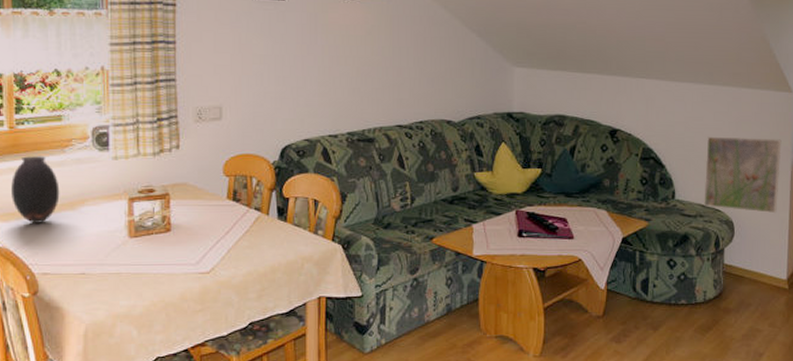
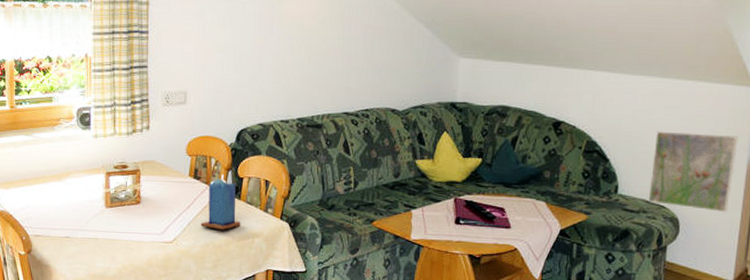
vase: present [11,156,60,223] -> none [12,132,50,192]
candle: none [241,195,288,256] -> present [200,174,241,230]

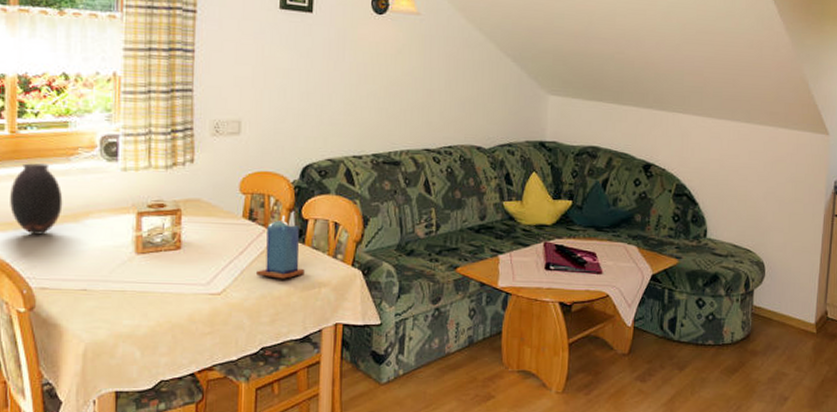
vase: none [12,132,50,192] -> present [10,163,63,235]
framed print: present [648,131,738,213] -> none [735,175,816,257]

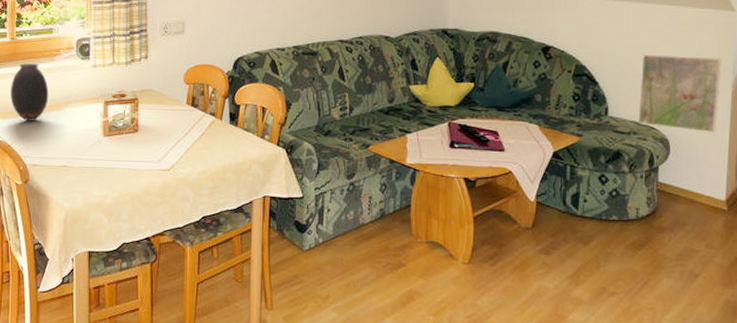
candle: present [255,215,305,279] -> none [197,102,238,157]
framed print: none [735,175,816,257] -> present [638,54,722,133]

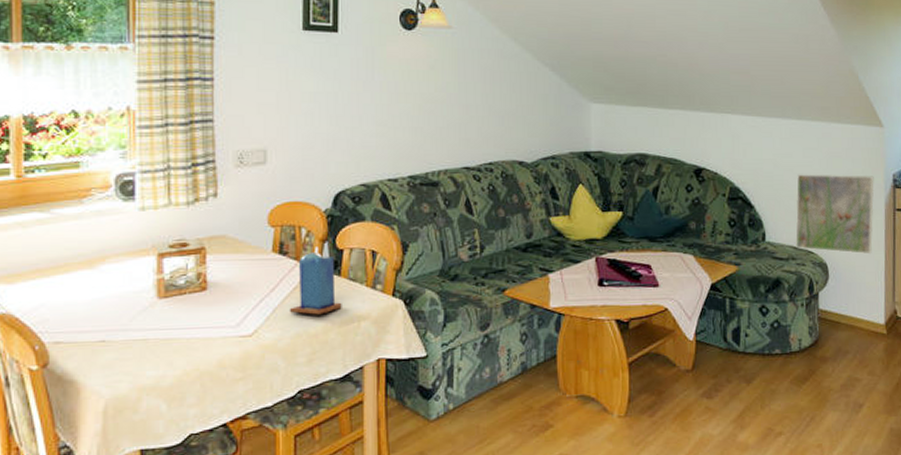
vase: present [11,63,49,121] -> none [18,208,76,285]
candle: none [197,102,238,157] -> present [289,247,342,315]

